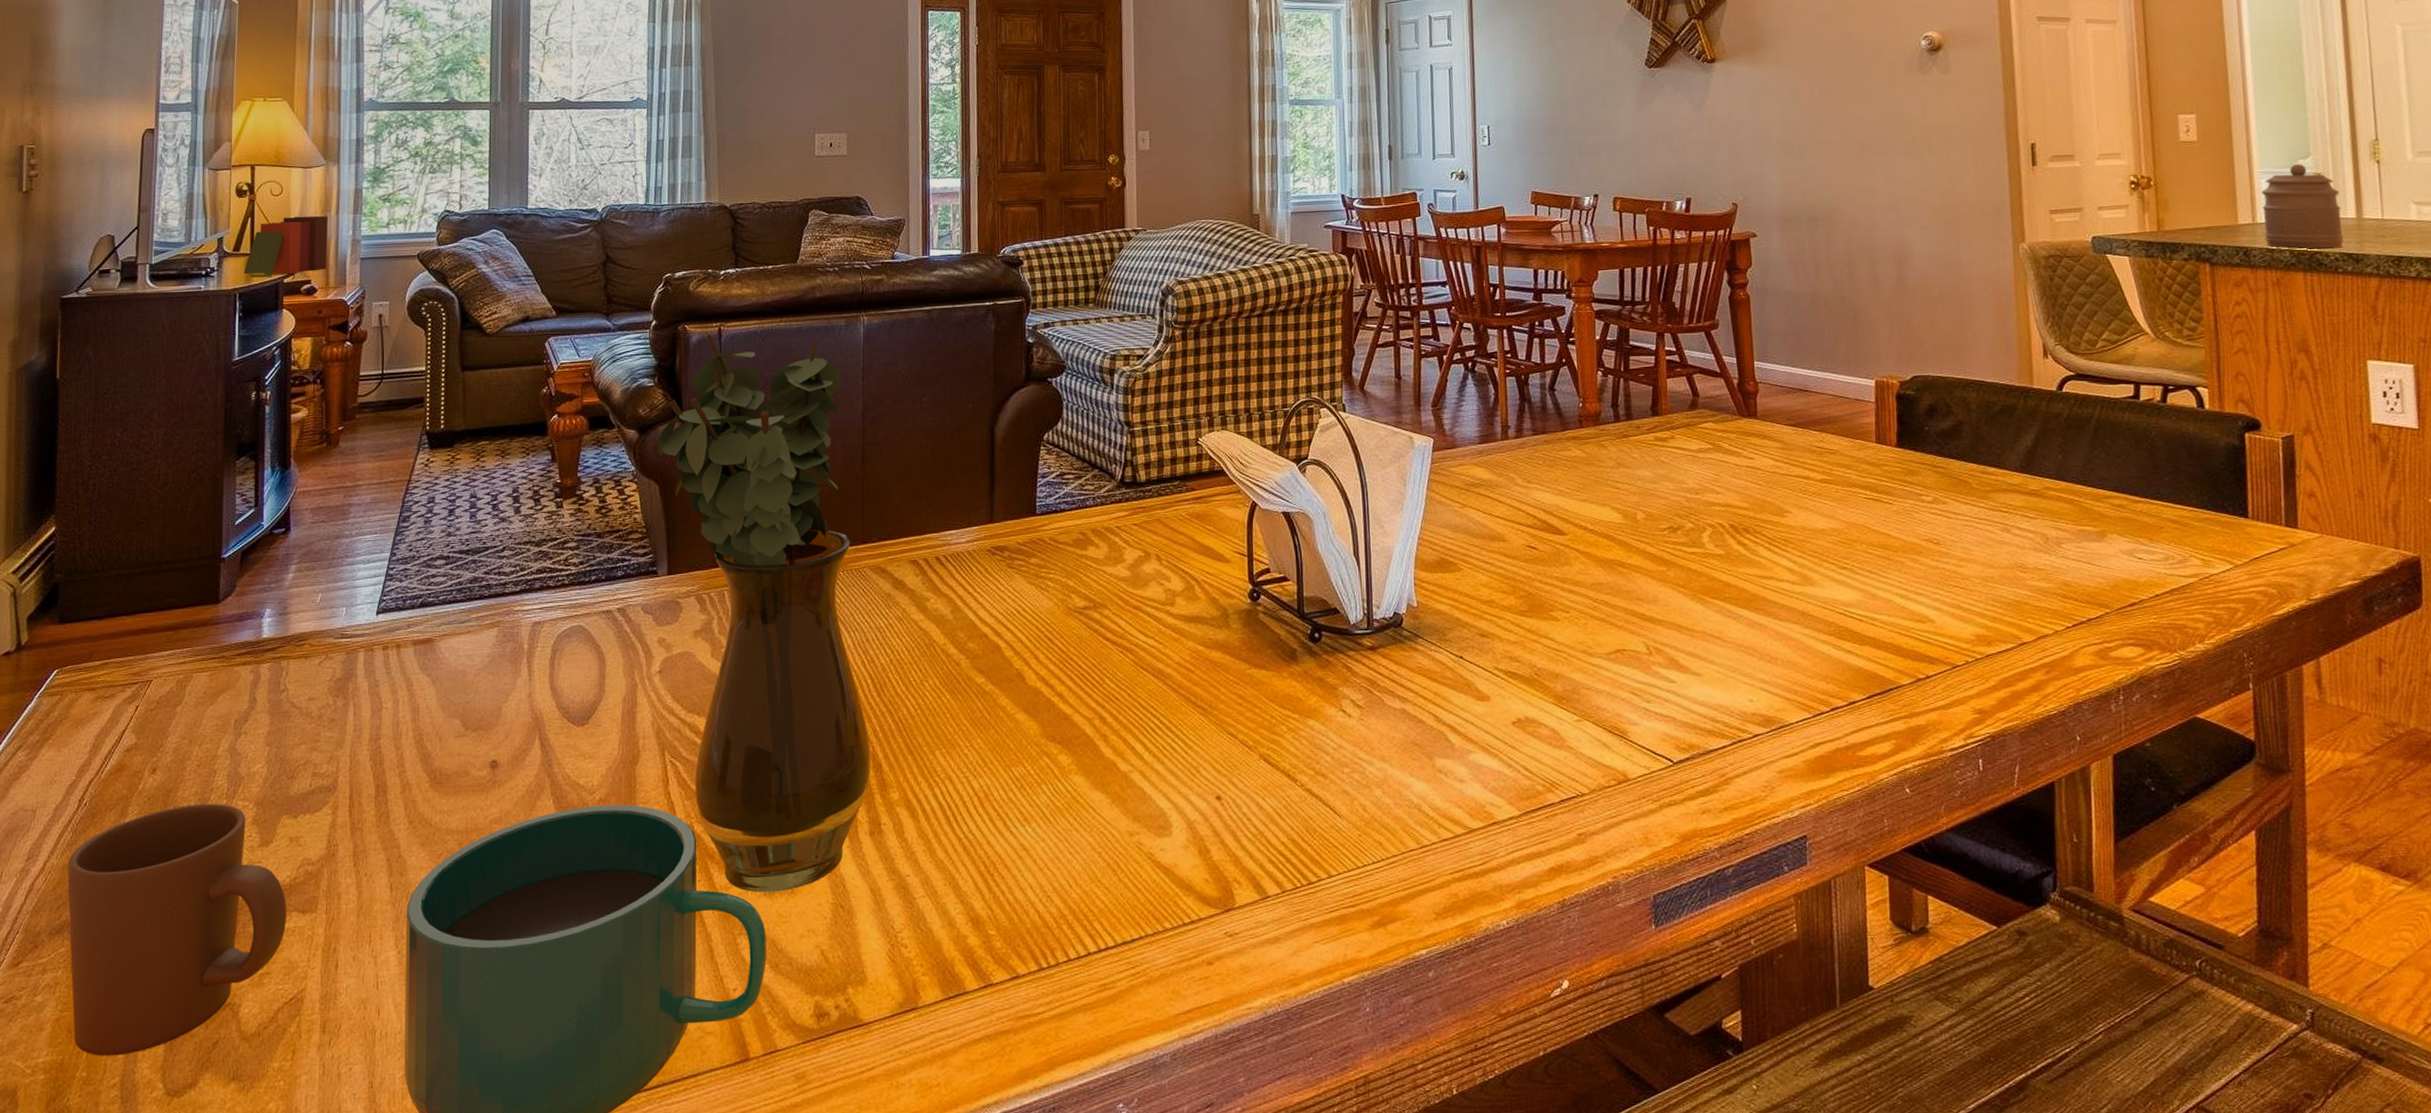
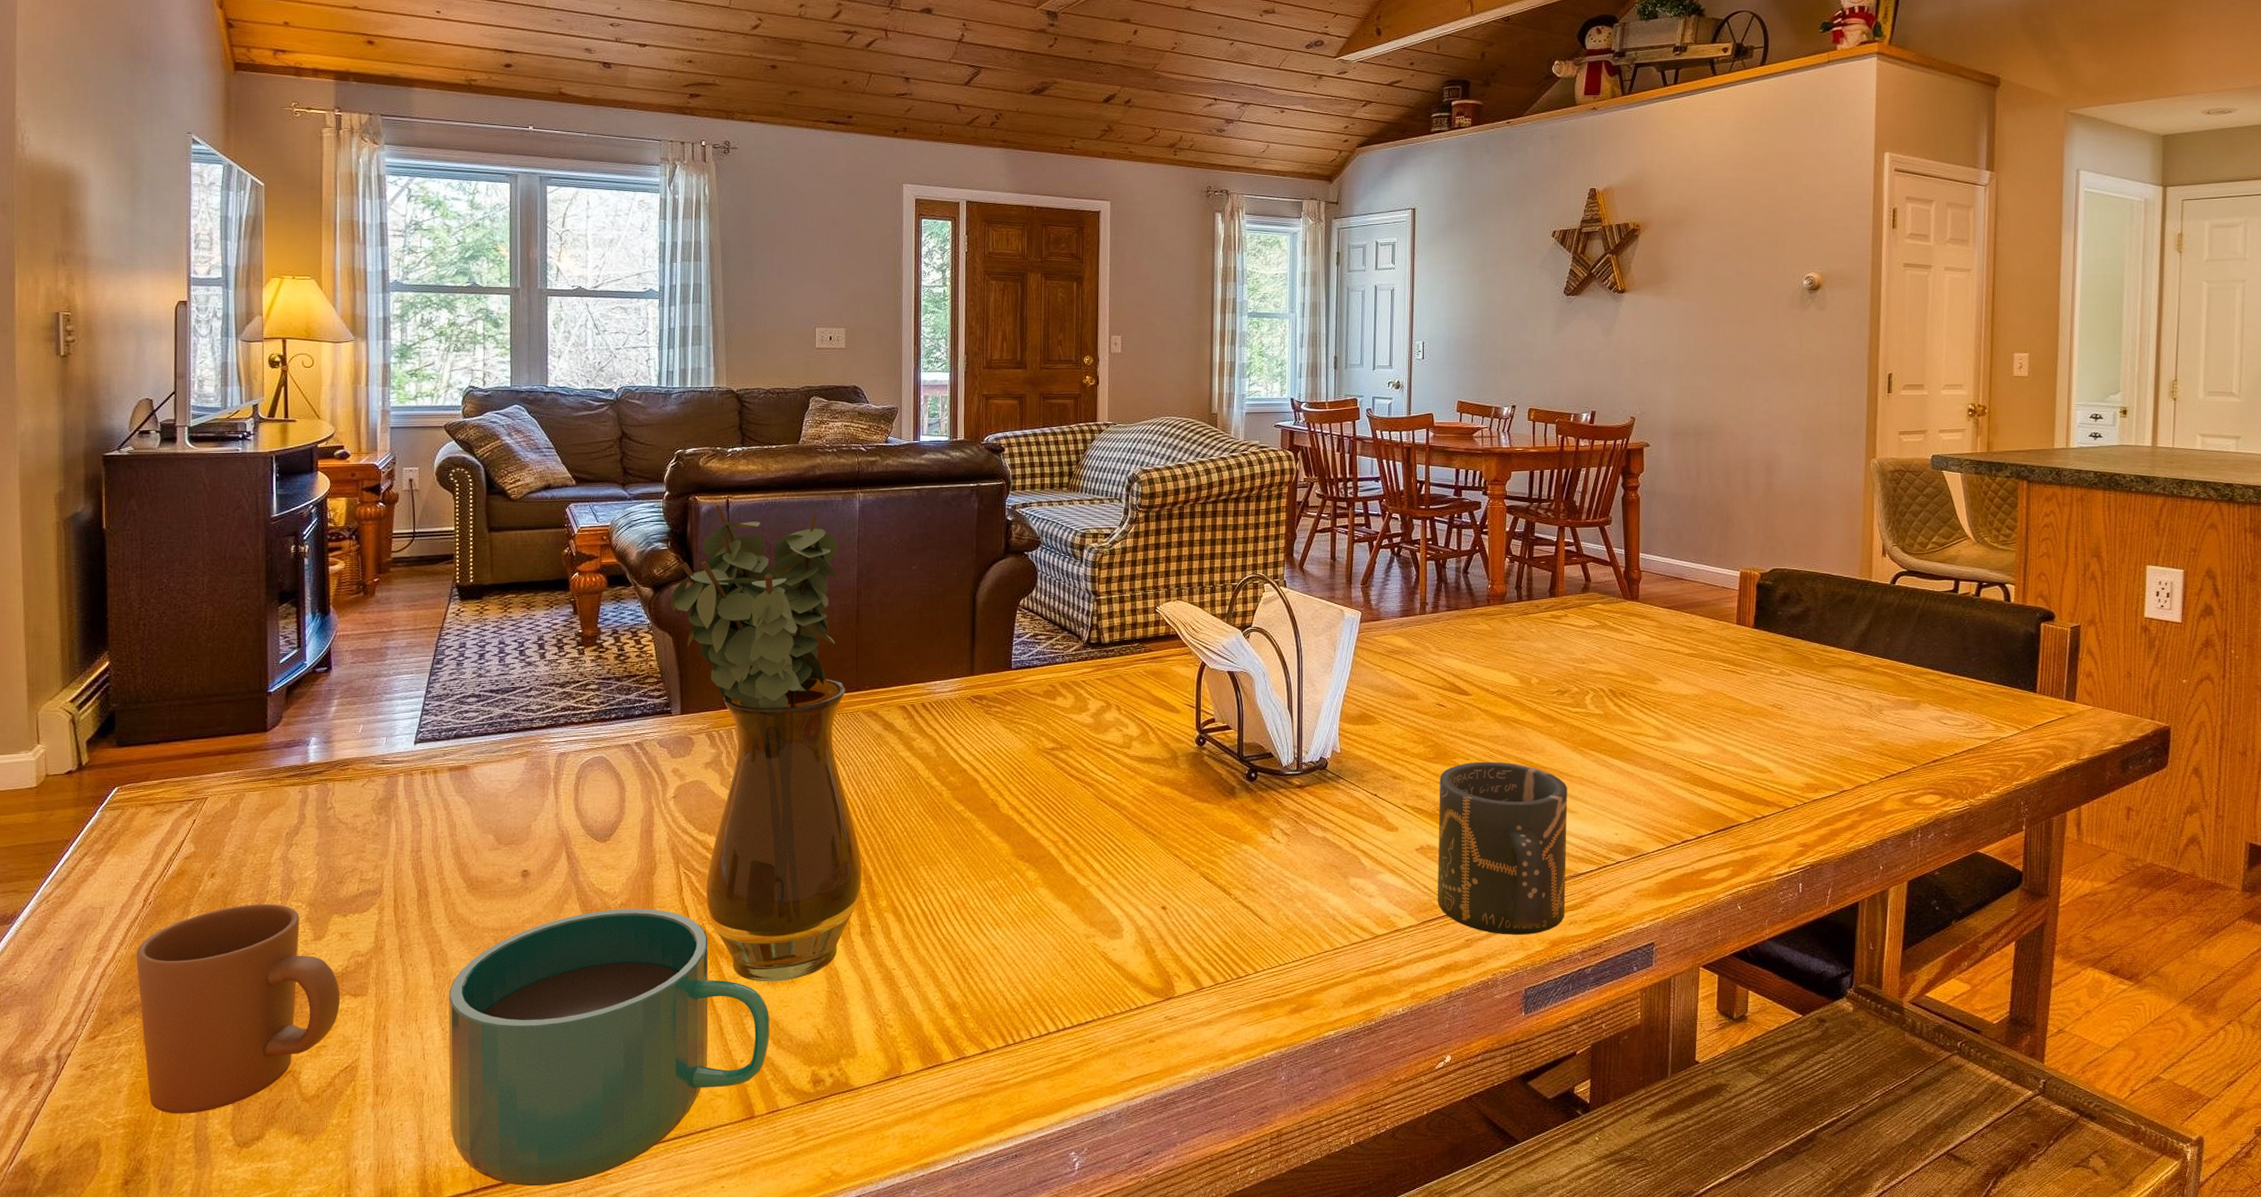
books: present [243,215,328,278] -> none [278,387,359,442]
cup: none [1535,614,1696,828] -> present [1437,761,1568,935]
jar: present [2261,163,2344,250] -> none [2074,398,2140,472]

